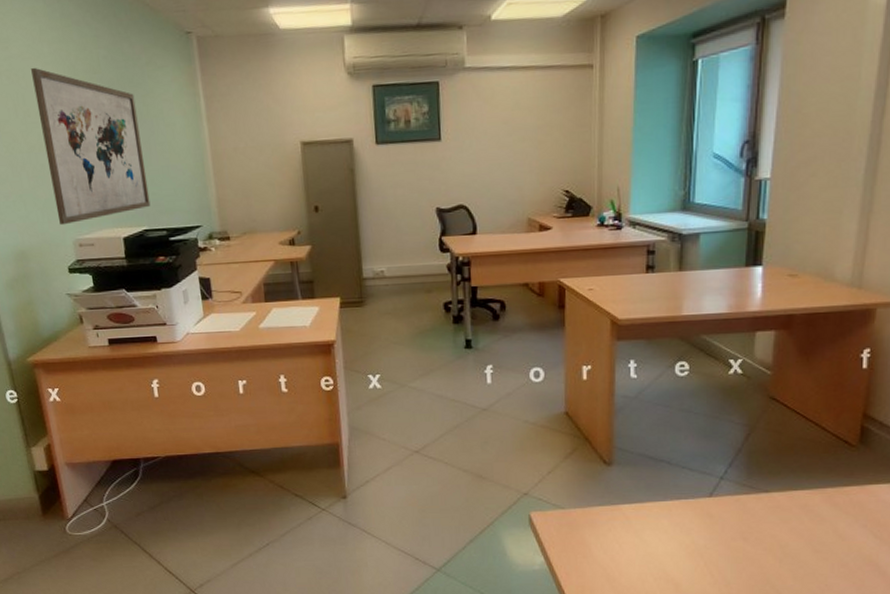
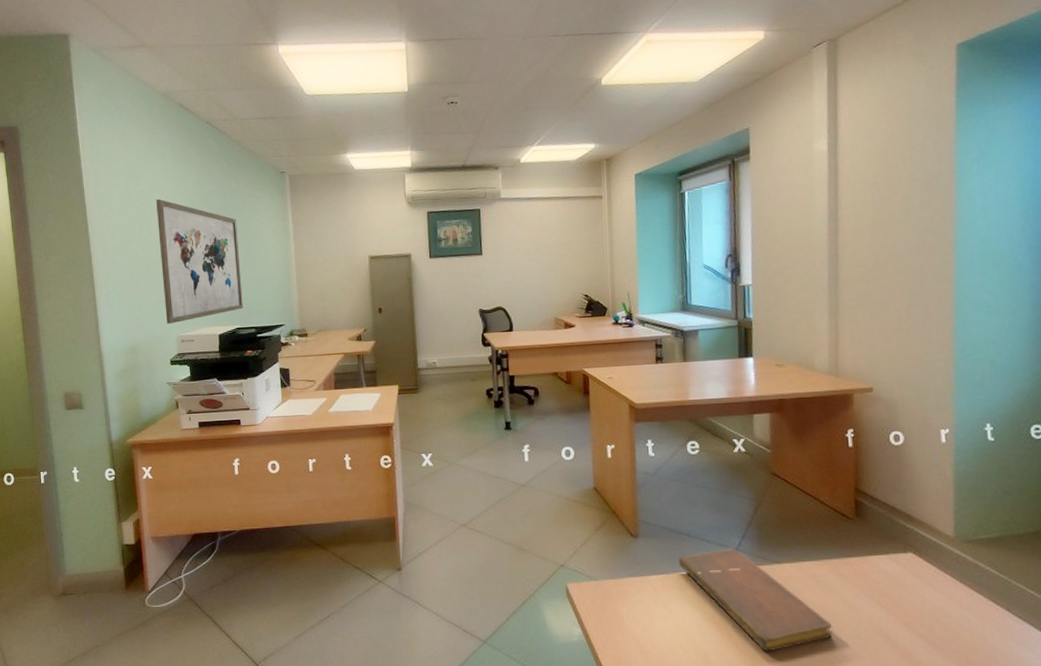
notebook: none [655,476,818,581] -> present [678,547,832,652]

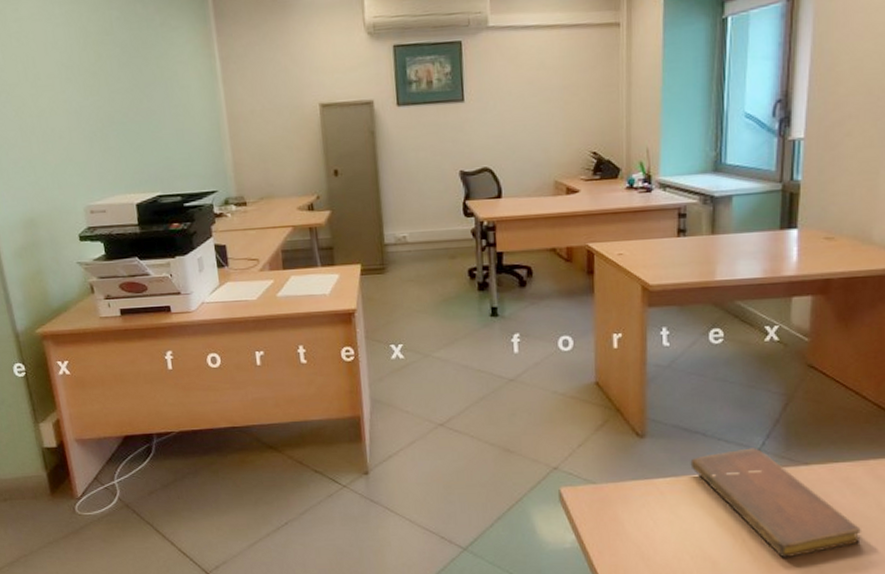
wall art: present [156,198,243,325] -> none [41,29,165,192]

